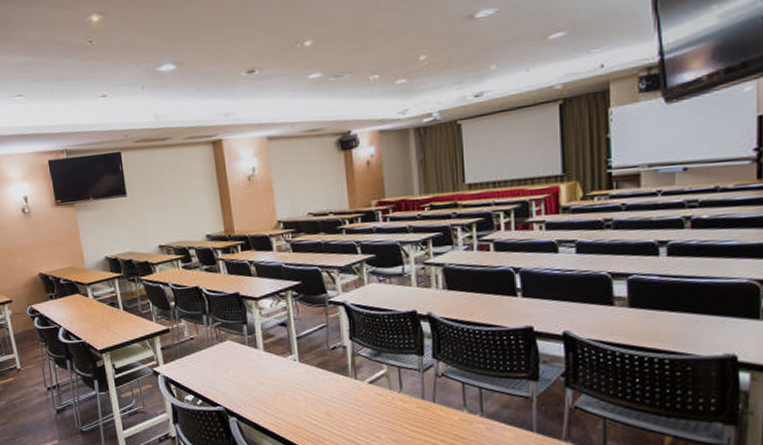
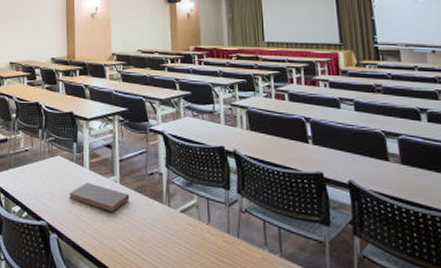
book: none [244,364,312,392] -> present [69,182,130,213]

